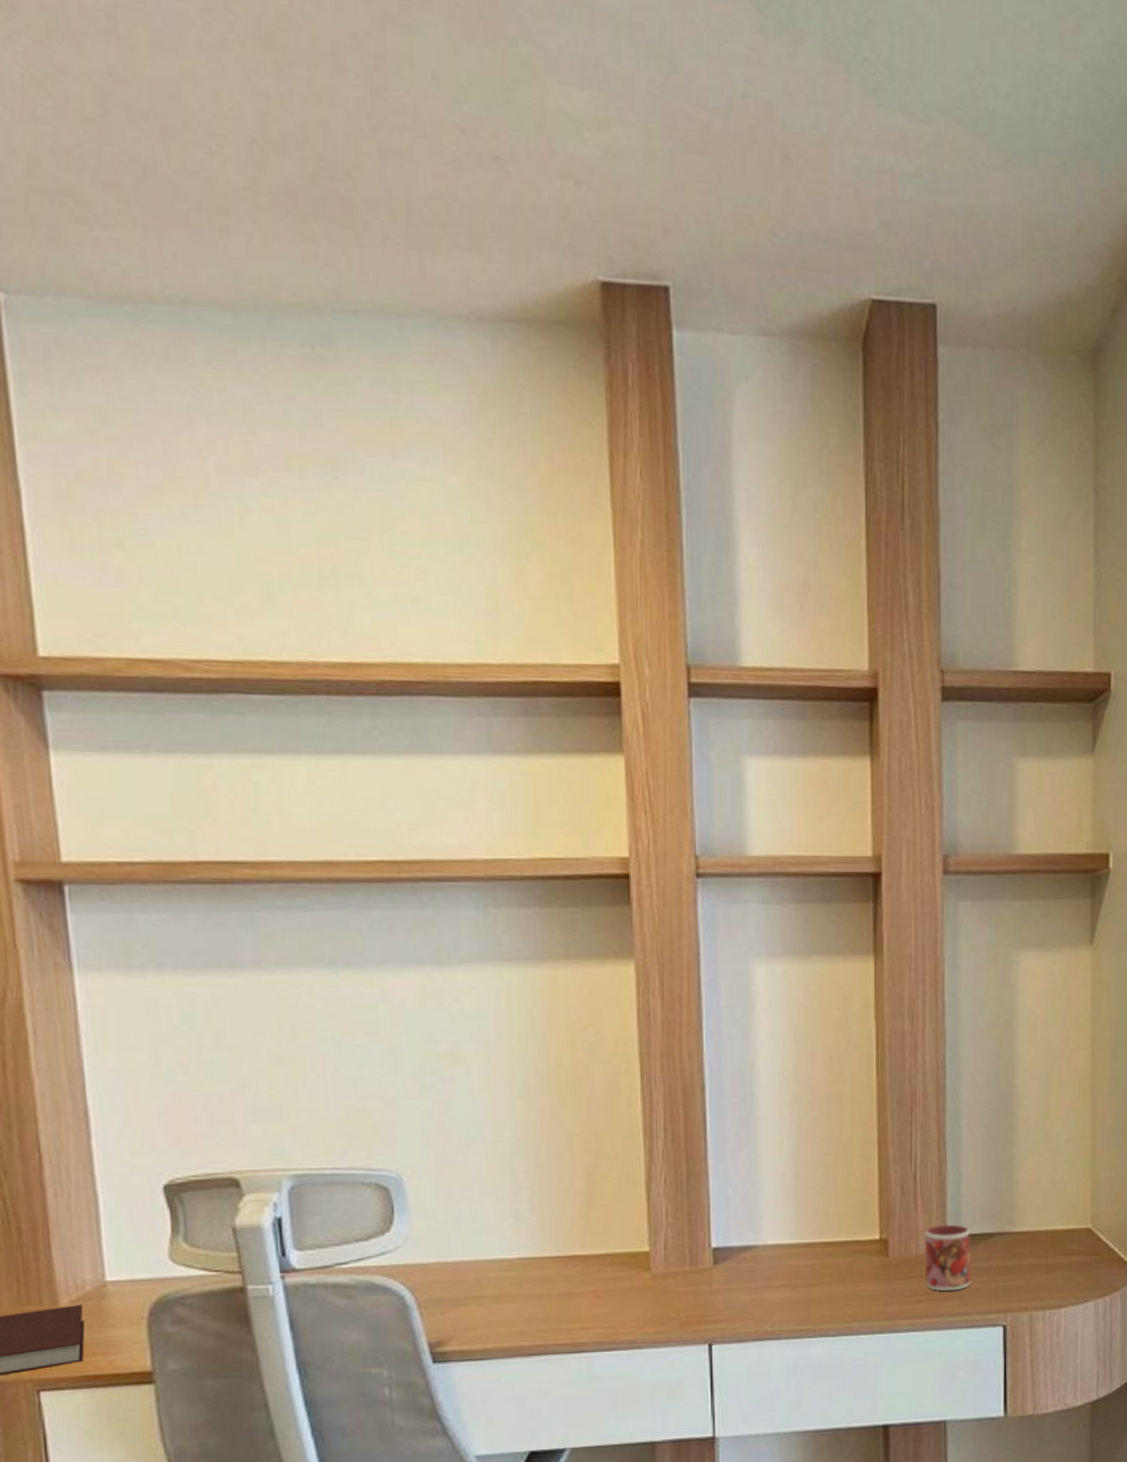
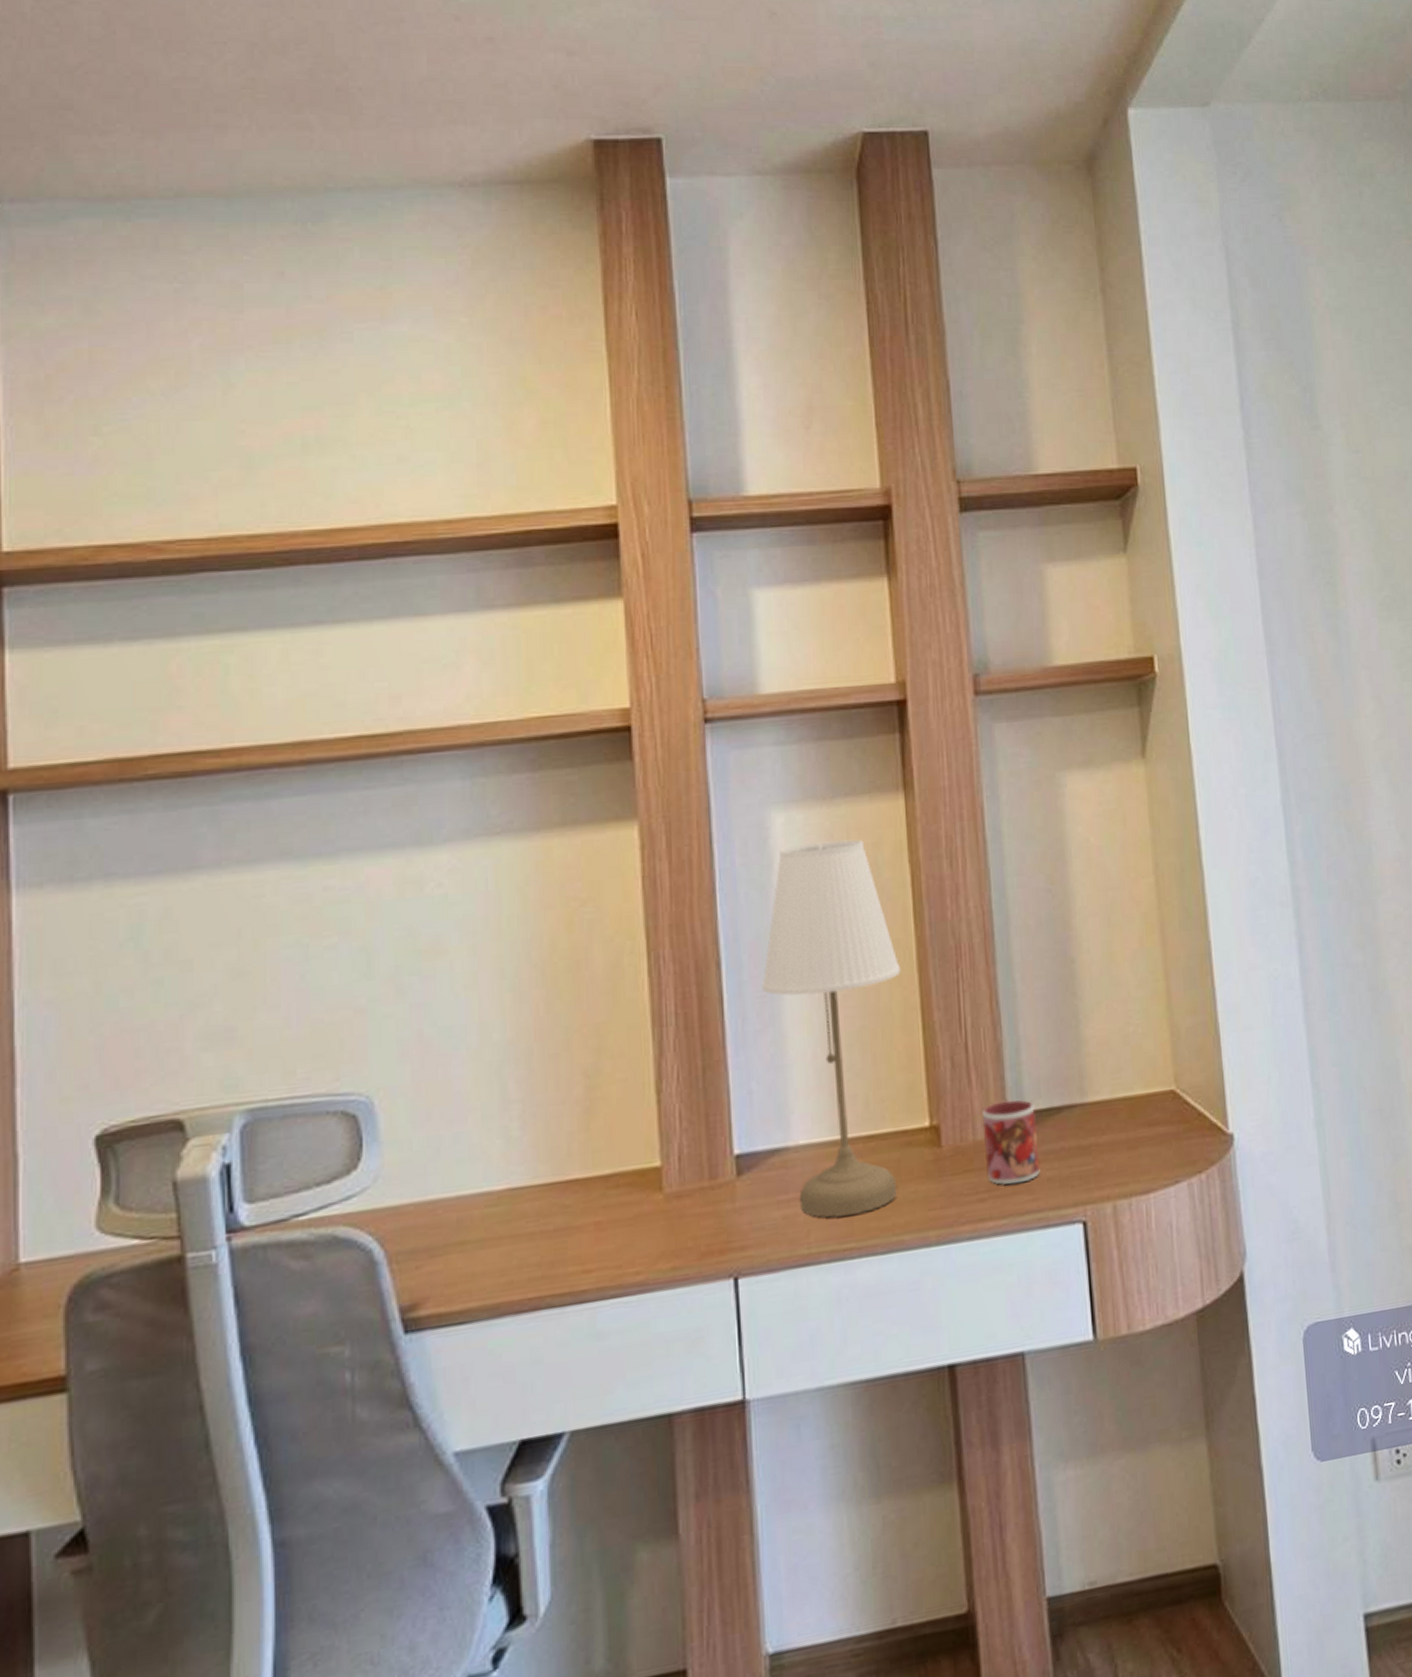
desk lamp: none [741,993,862,1304] -> present [762,839,901,1218]

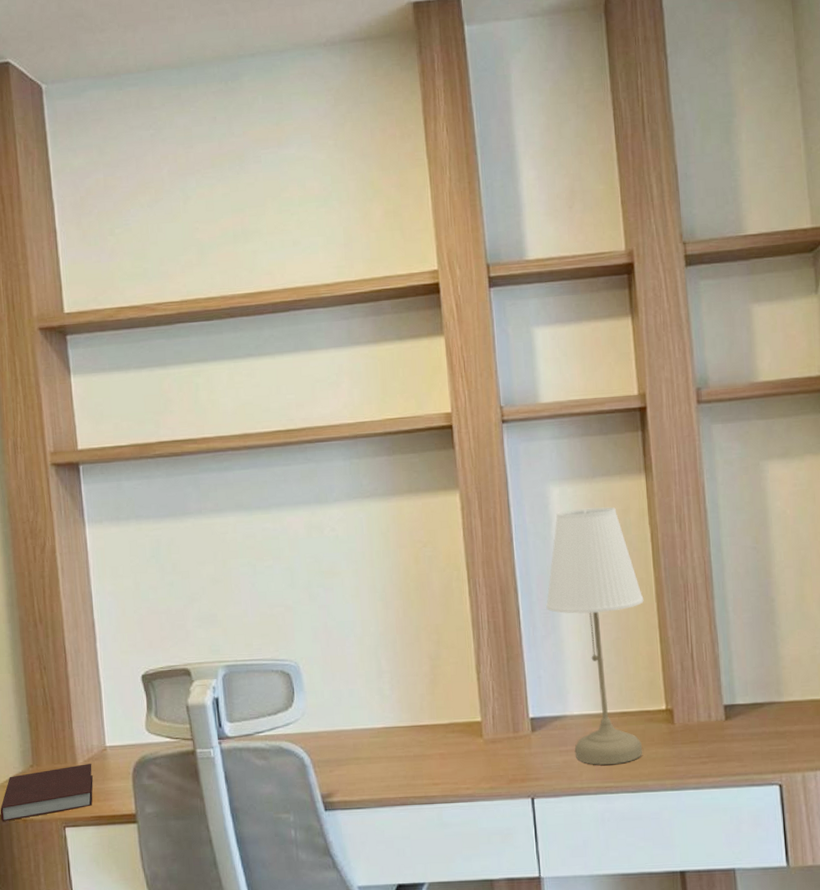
mug: present [981,1100,1040,1185] -> none [703,695,747,754]

